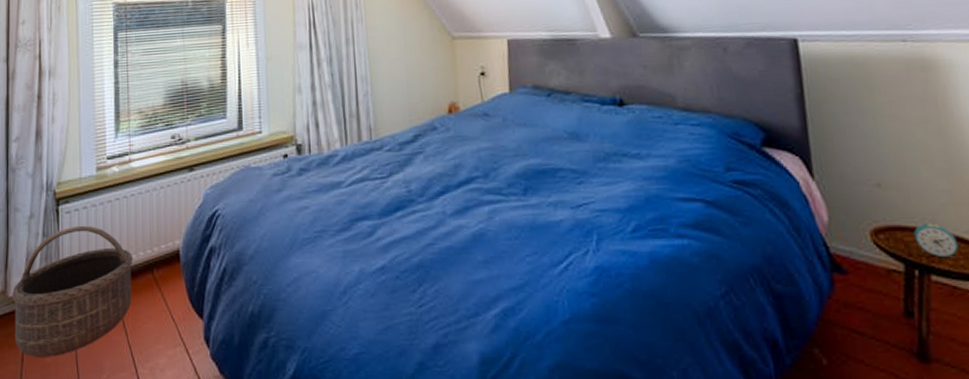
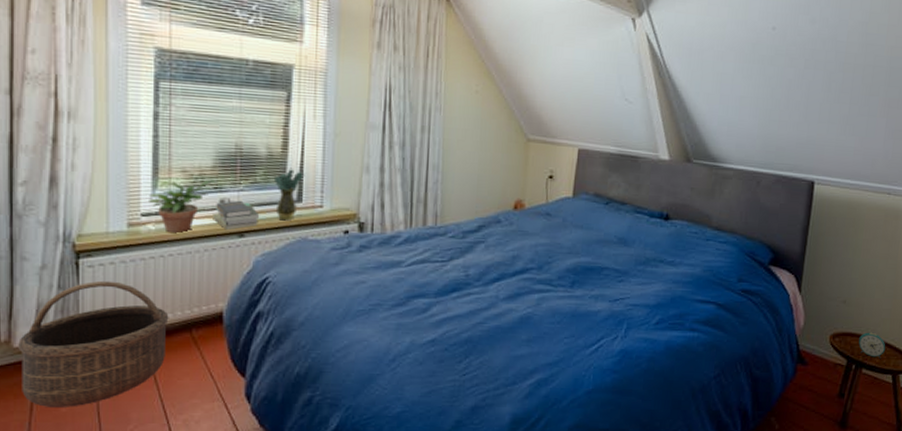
potted plant: none [113,117,168,174] -> present [149,179,217,234]
books: none [166,134,207,166] -> present [213,200,260,231]
vase: none [216,97,243,151] -> present [273,167,305,221]

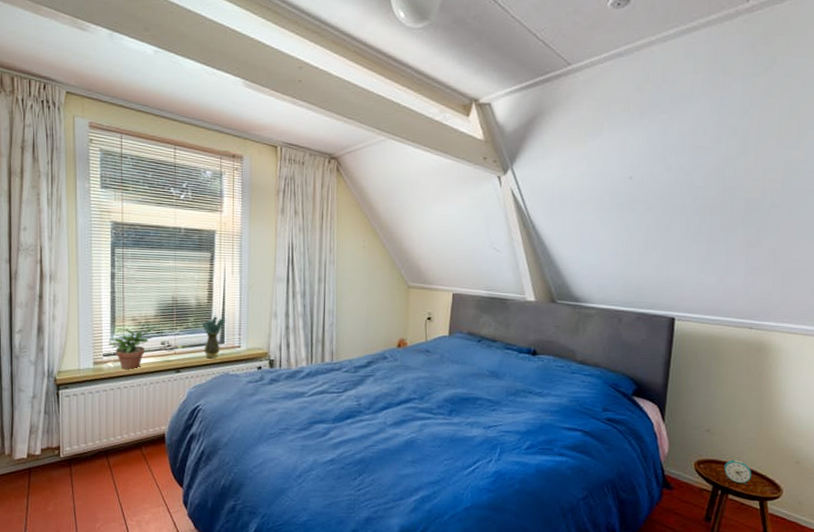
basket: present [18,280,169,407] -> none [17,407,125,508]
books: present [213,200,260,231] -> none [156,342,192,367]

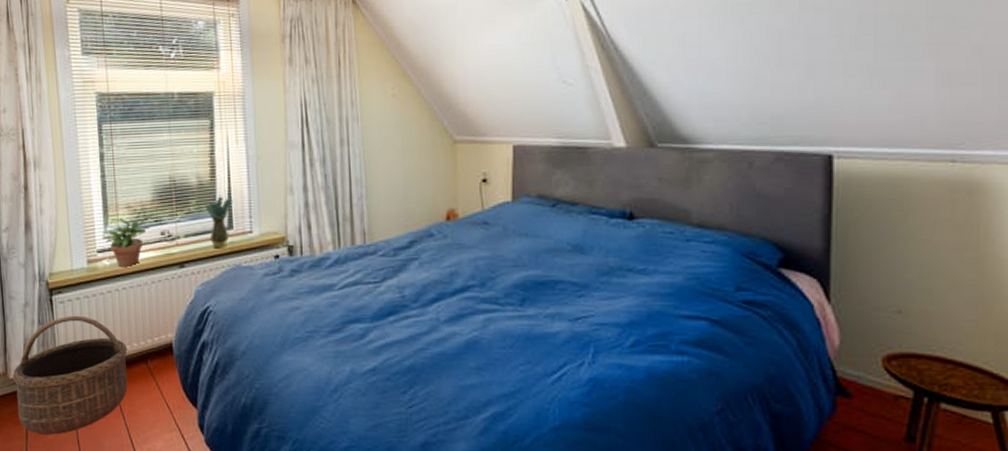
basket: none [17,407,125,508] -> present [13,315,128,435]
alarm clock: present [724,459,752,485] -> none [930,352,976,389]

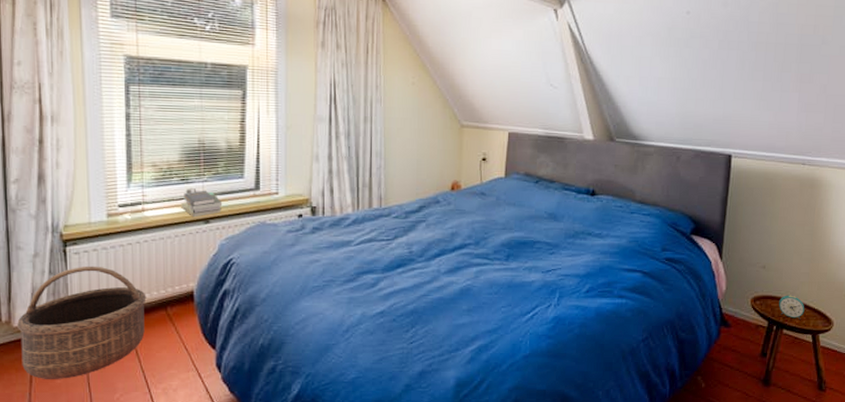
potted plant: present [102,213,156,268] -> none [124,172,183,222]
books: none [156,231,197,262] -> present [181,190,223,218]
vase: present [205,195,233,249] -> none [233,159,261,207]
alarm clock: none [930,352,976,389] -> present [779,295,805,320]

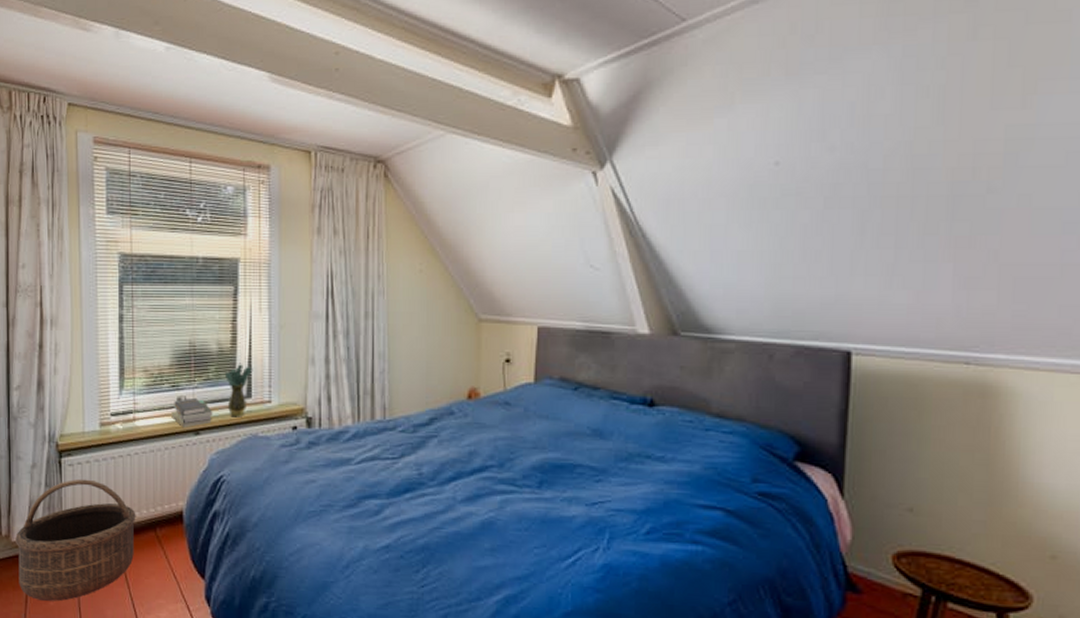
vase: none [233,159,261,207] -> present [224,362,253,417]
alarm clock: present [779,295,805,320] -> none [938,551,983,589]

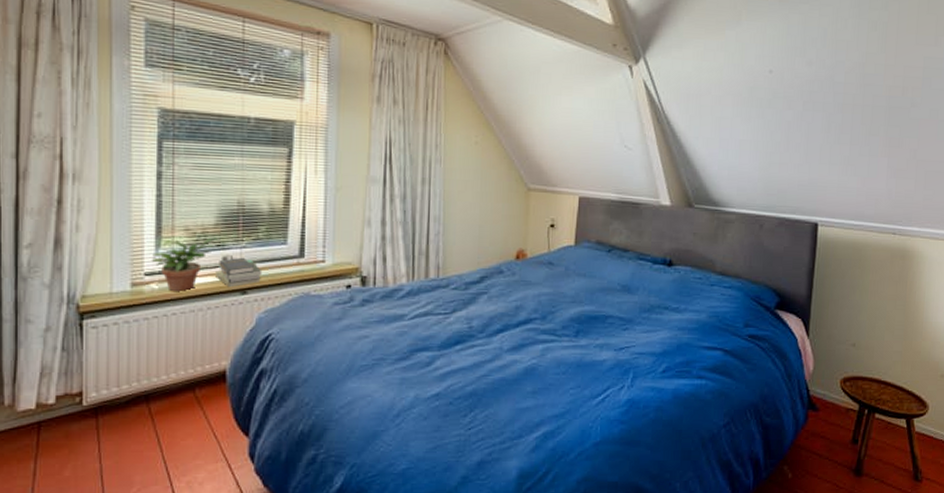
basket: present [15,478,136,602] -> none [22,341,172,471]
potted plant: none [117,378,174,432] -> present [152,237,219,292]
vase: present [224,362,253,417] -> none [275,223,307,277]

